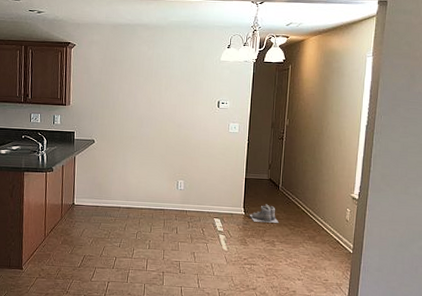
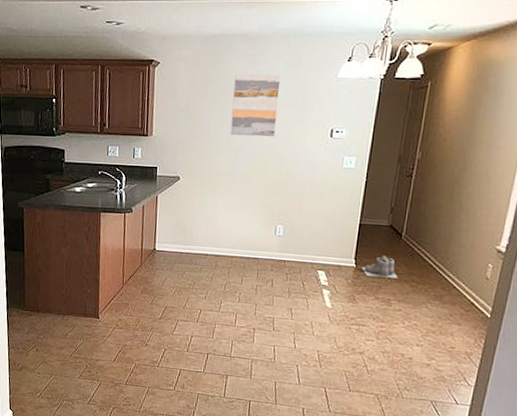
wall art: none [136,56,176,107] -> present [230,74,281,137]

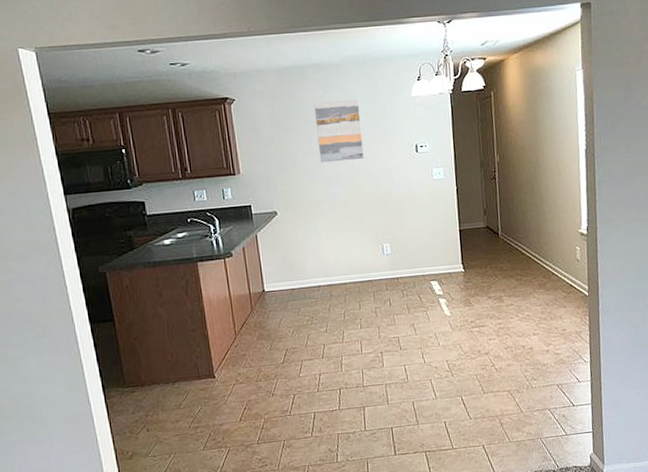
boots: present [362,255,398,279] -> none [470,255,504,278]

